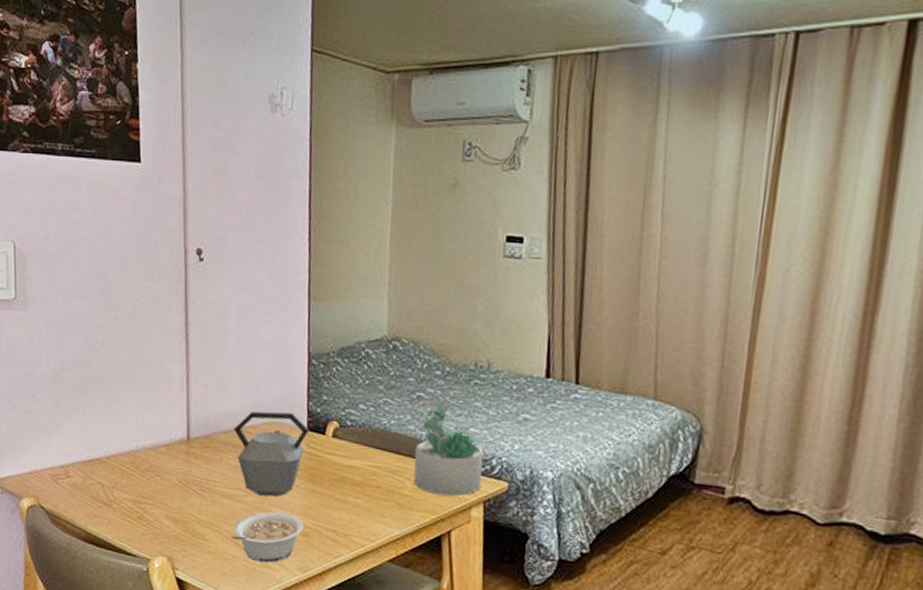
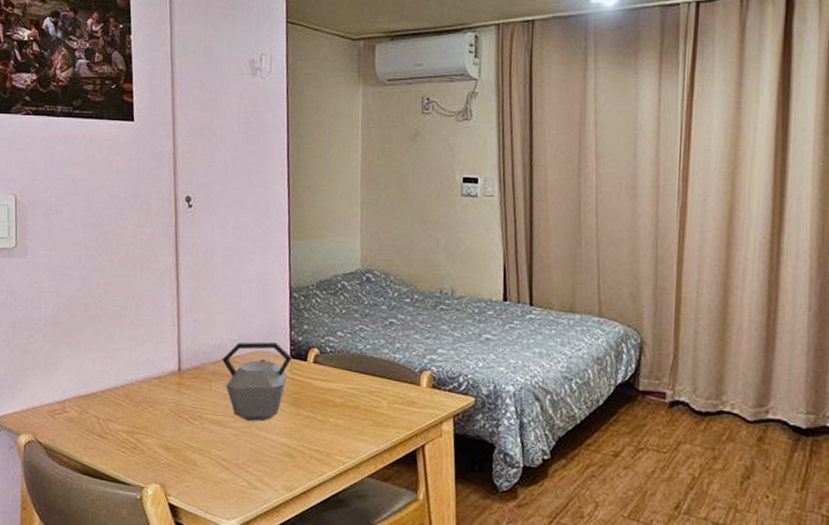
legume: present [231,511,304,563] -> none [221,435,289,485]
succulent plant: present [413,401,484,496] -> none [389,326,451,412]

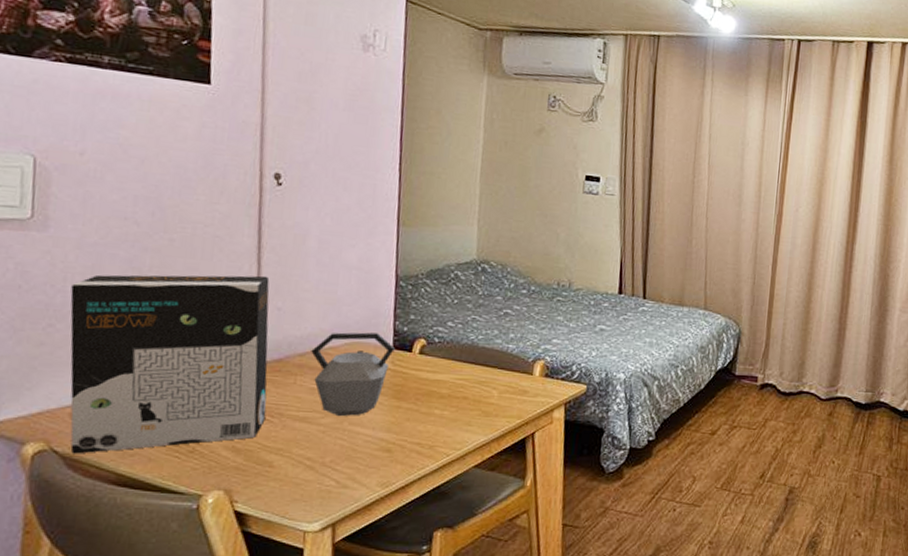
cereal box: none [44,290,189,445] -> present [70,274,270,454]

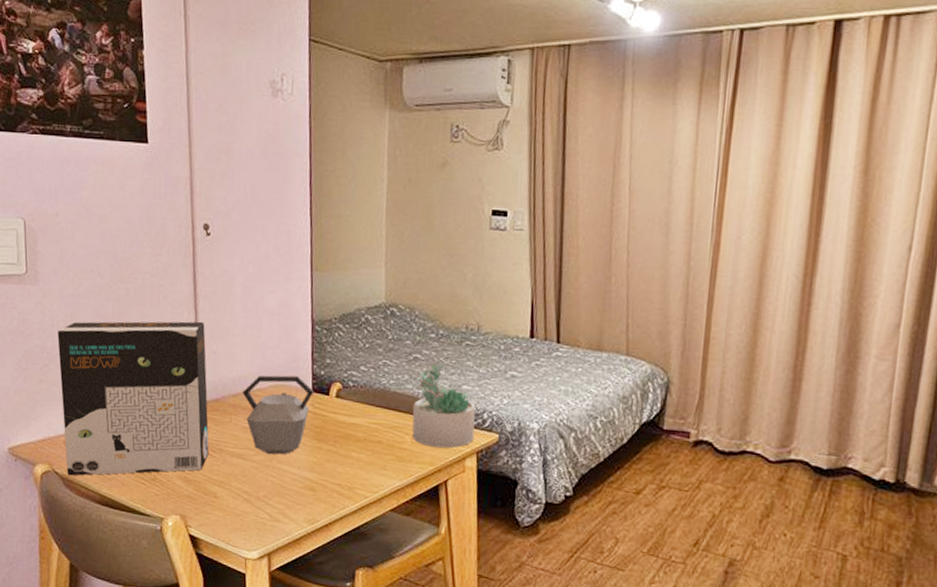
succulent plant: none [500,317,565,401] -> present [412,362,476,448]

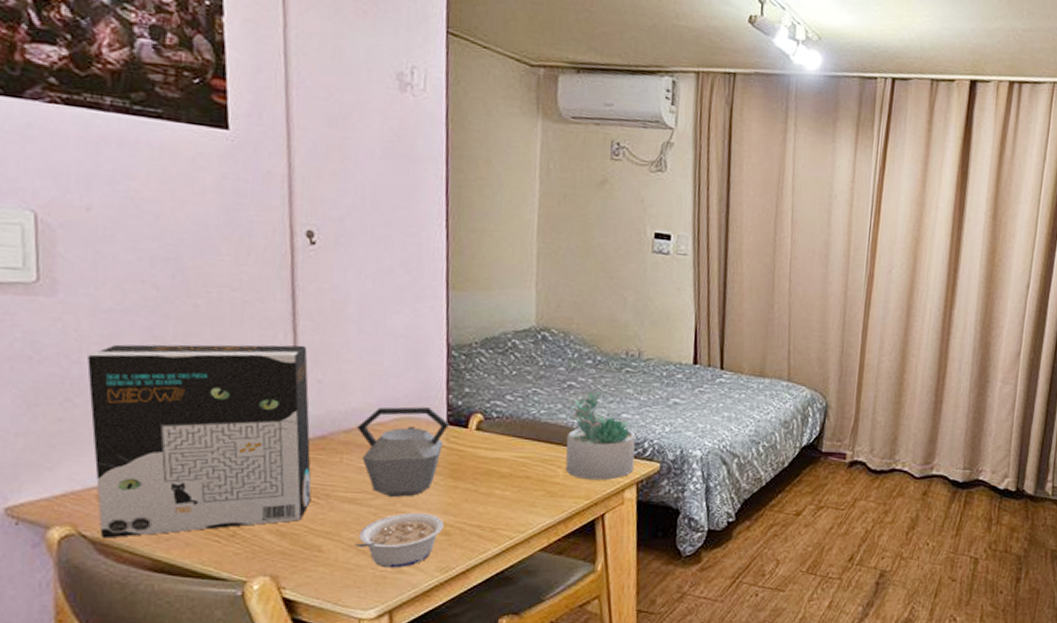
legume: none [242,468,310,517] -> present [355,512,444,568]

